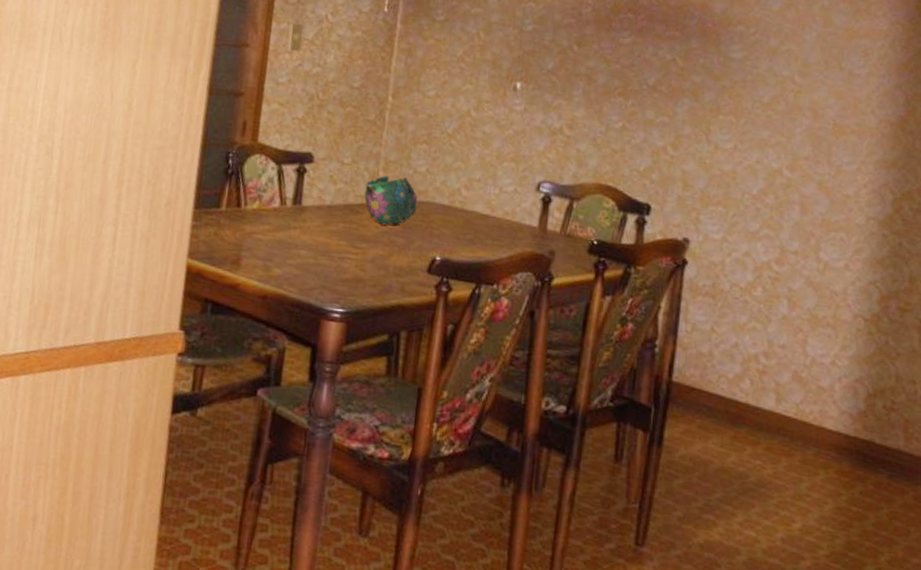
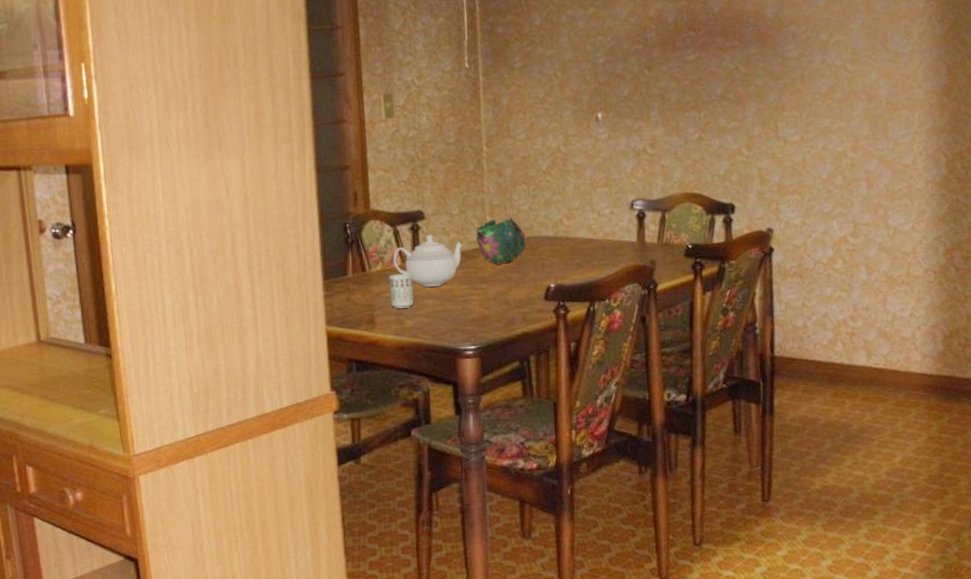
cup: none [260,215,289,255] -> present [388,273,414,309]
teapot: none [271,179,349,237] -> present [393,234,463,287]

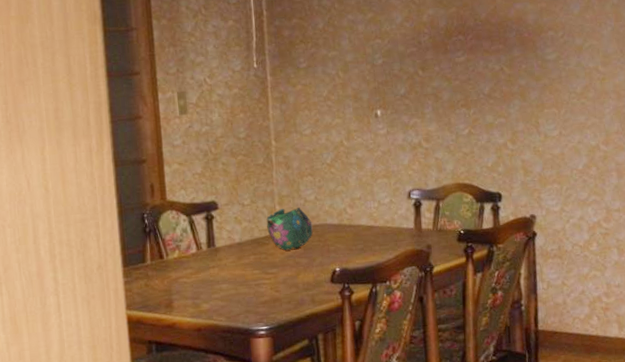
cup: present [388,273,414,309] -> none [185,260,210,293]
teapot: present [393,234,463,287] -> none [189,223,255,272]

